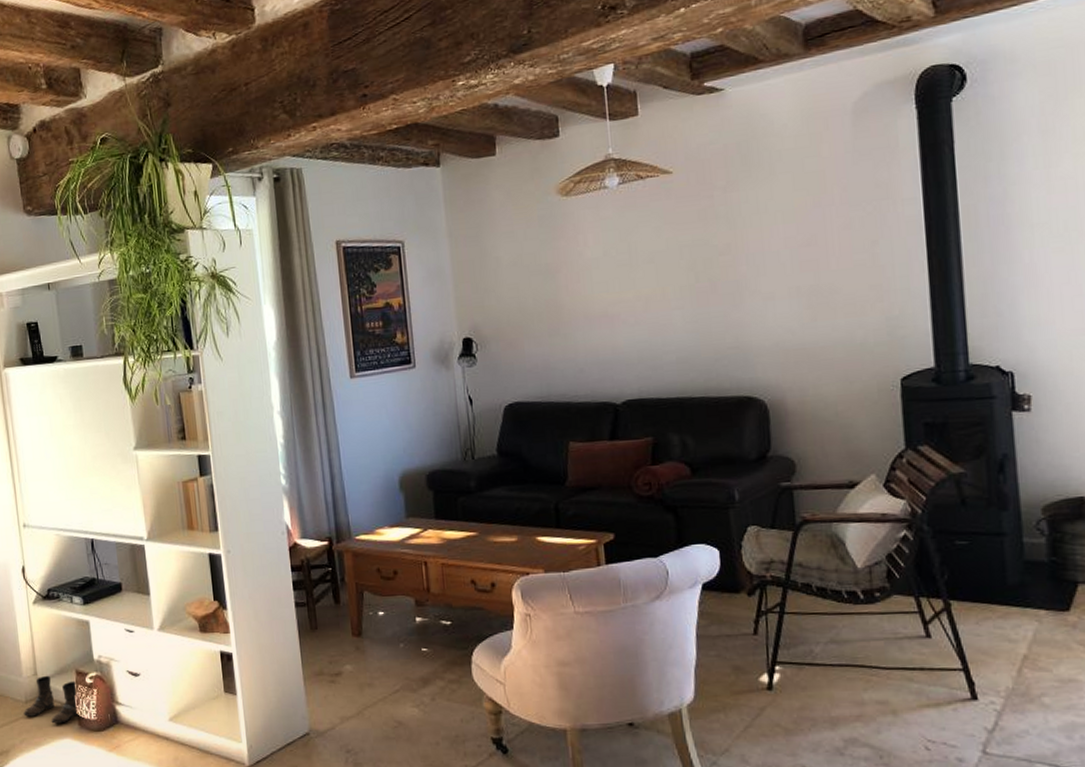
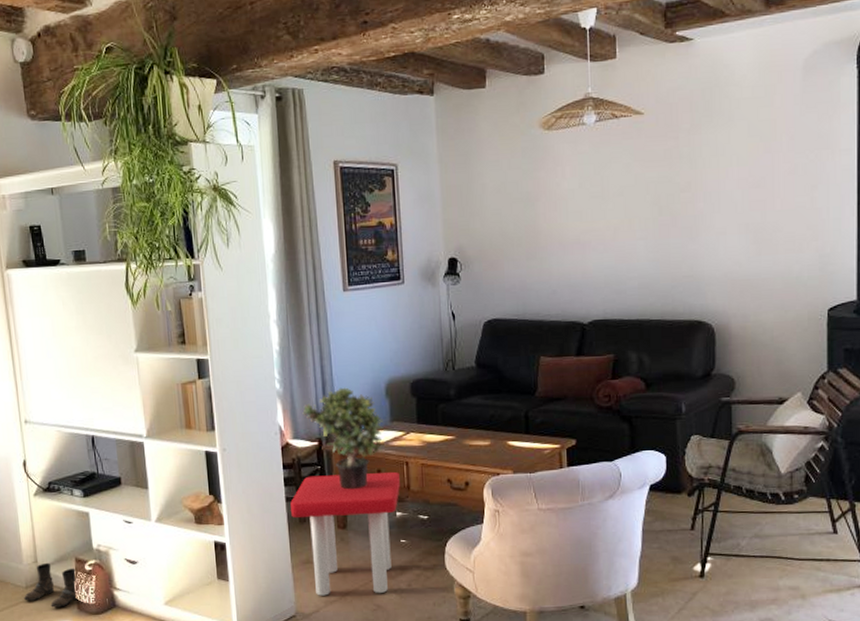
stool: none [300,573,419,711] -> present [290,472,400,596]
potted plant: none [310,481,400,593] -> present [302,387,384,490]

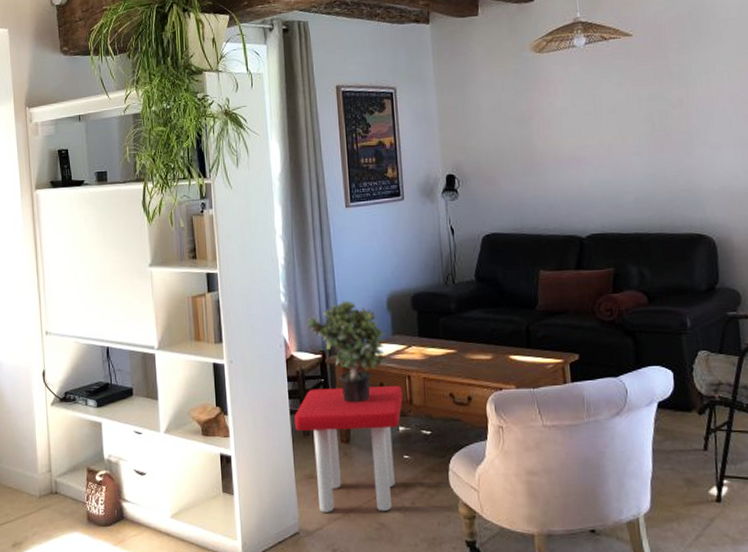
boots: present [23,562,78,608] -> none [36,472,89,518]

